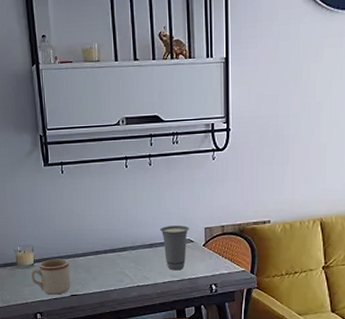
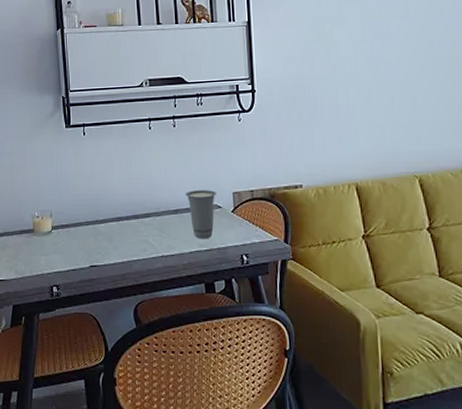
mug: present [30,259,71,295] -> none [47,225,91,265]

